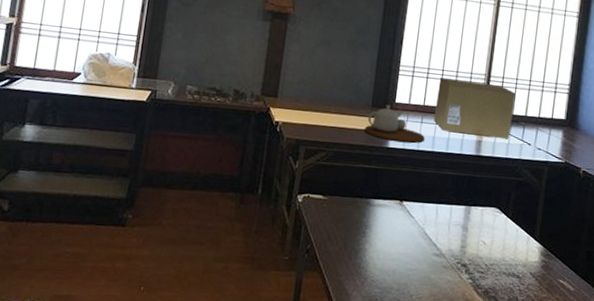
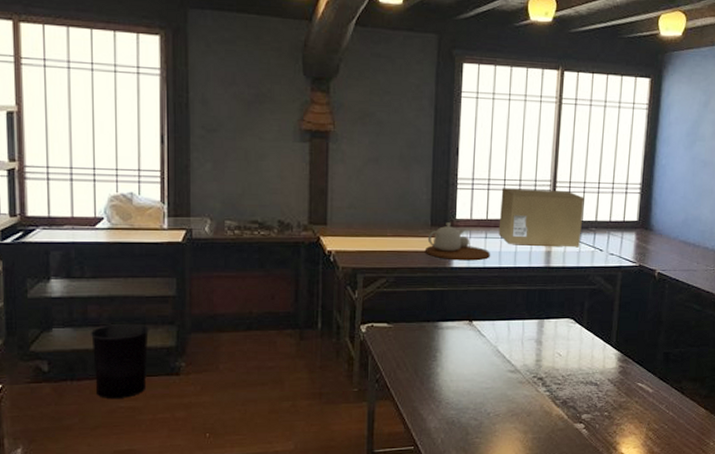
waste bin: none [47,171,106,244] -> present [90,323,150,398]

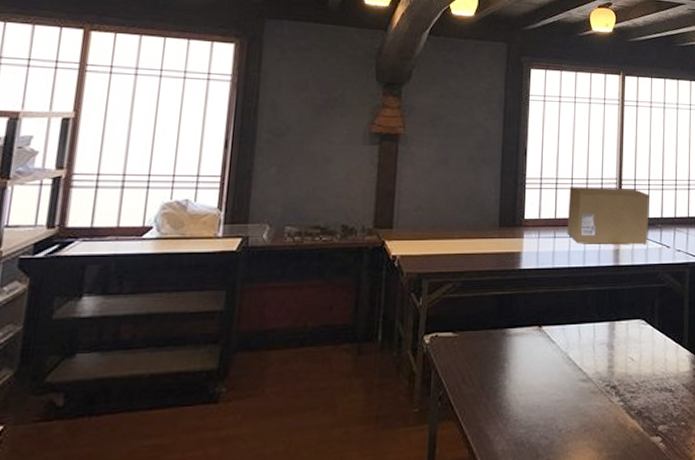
waste bin: present [90,323,150,398] -> none [117,344,190,436]
tea set: present [426,222,490,261] -> none [494,223,559,262]

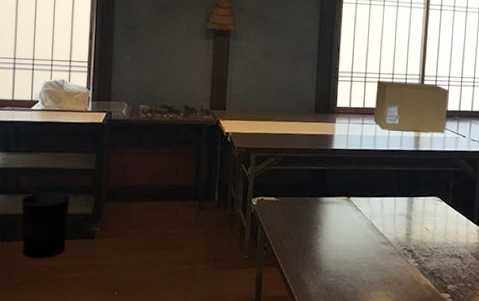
waste bin: none [117,344,190,436] -> present [20,192,72,258]

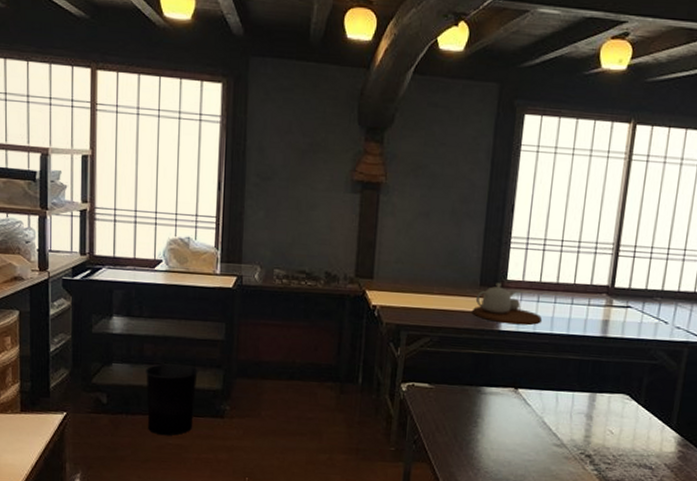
tea set: none [310,110,366,144] -> present [473,283,542,325]
box: present [373,81,449,134] -> none [552,249,651,318]

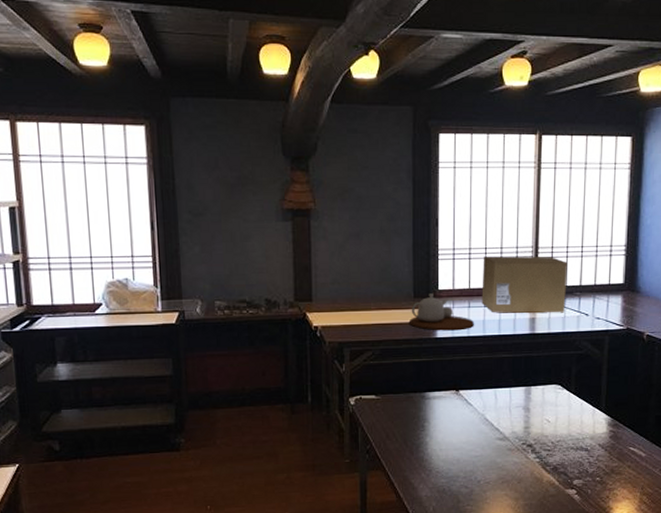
waste bin: present [145,363,199,436] -> none [95,402,151,475]
box: none [552,249,651,318] -> present [481,256,568,314]

